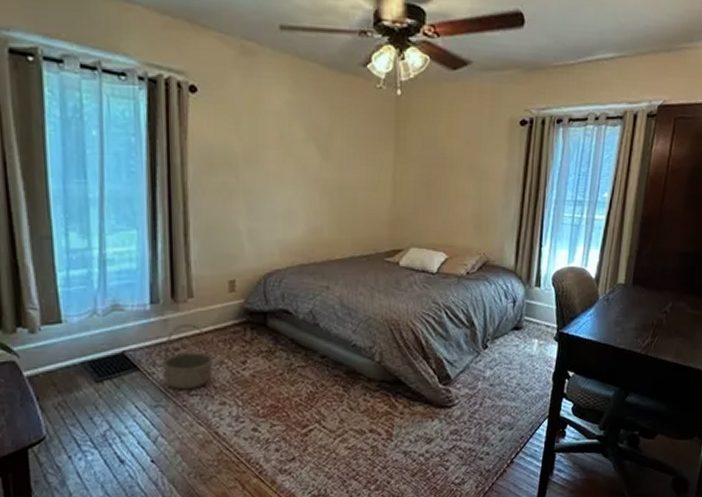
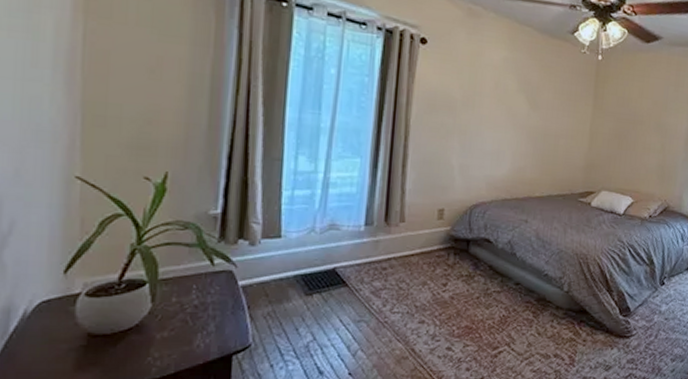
basket: present [163,323,214,390] -> none [369,245,418,307]

